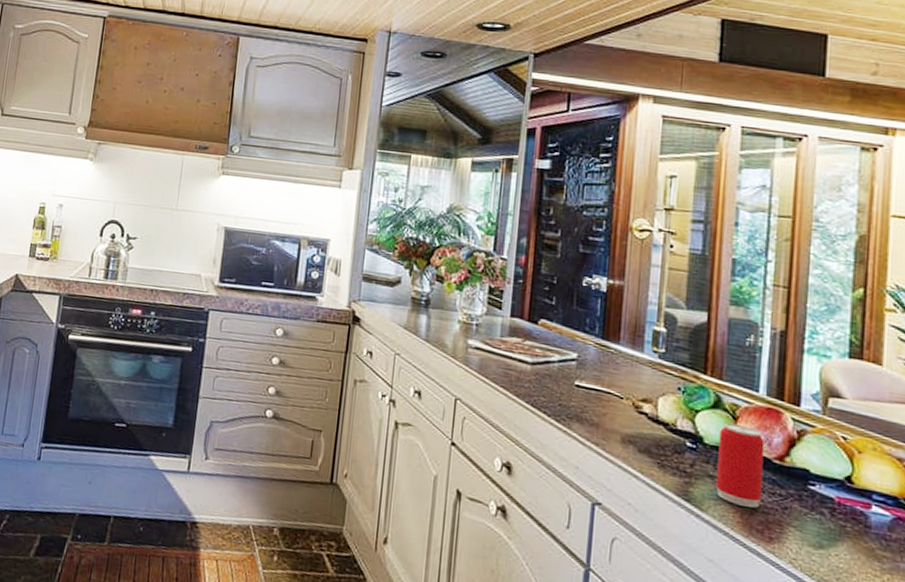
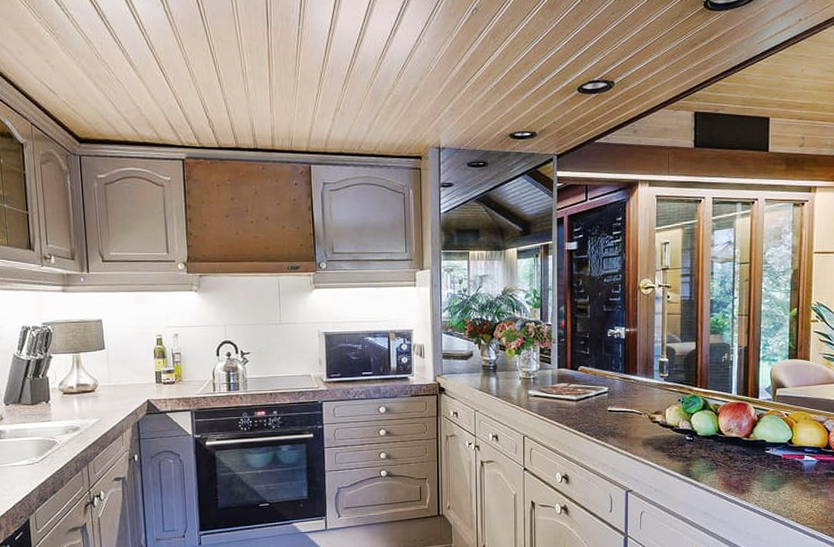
beverage can: present [716,423,765,508] -> none [707,418,737,473]

